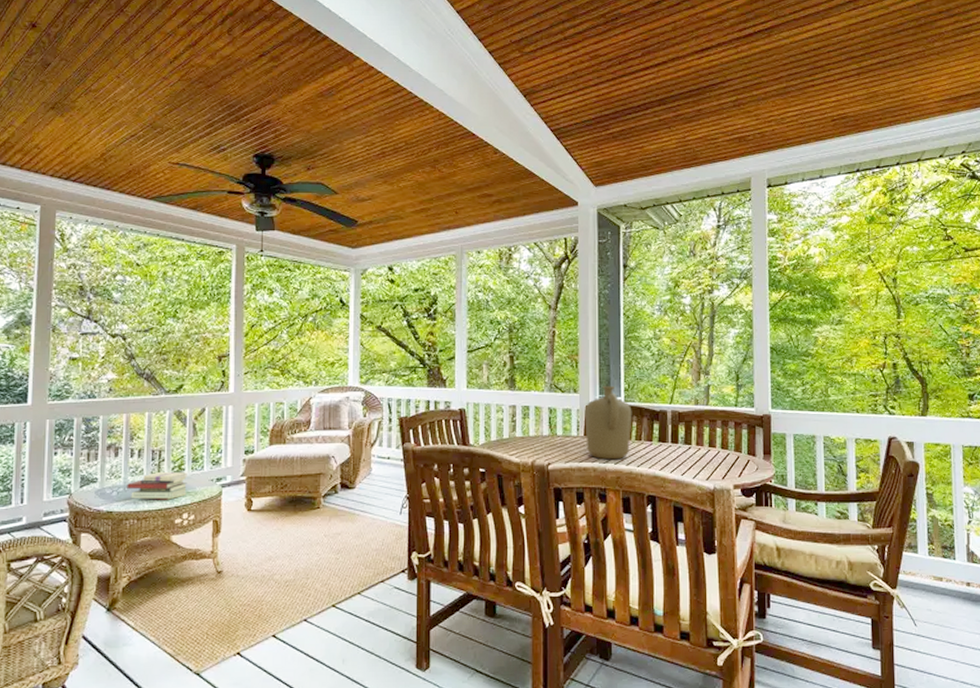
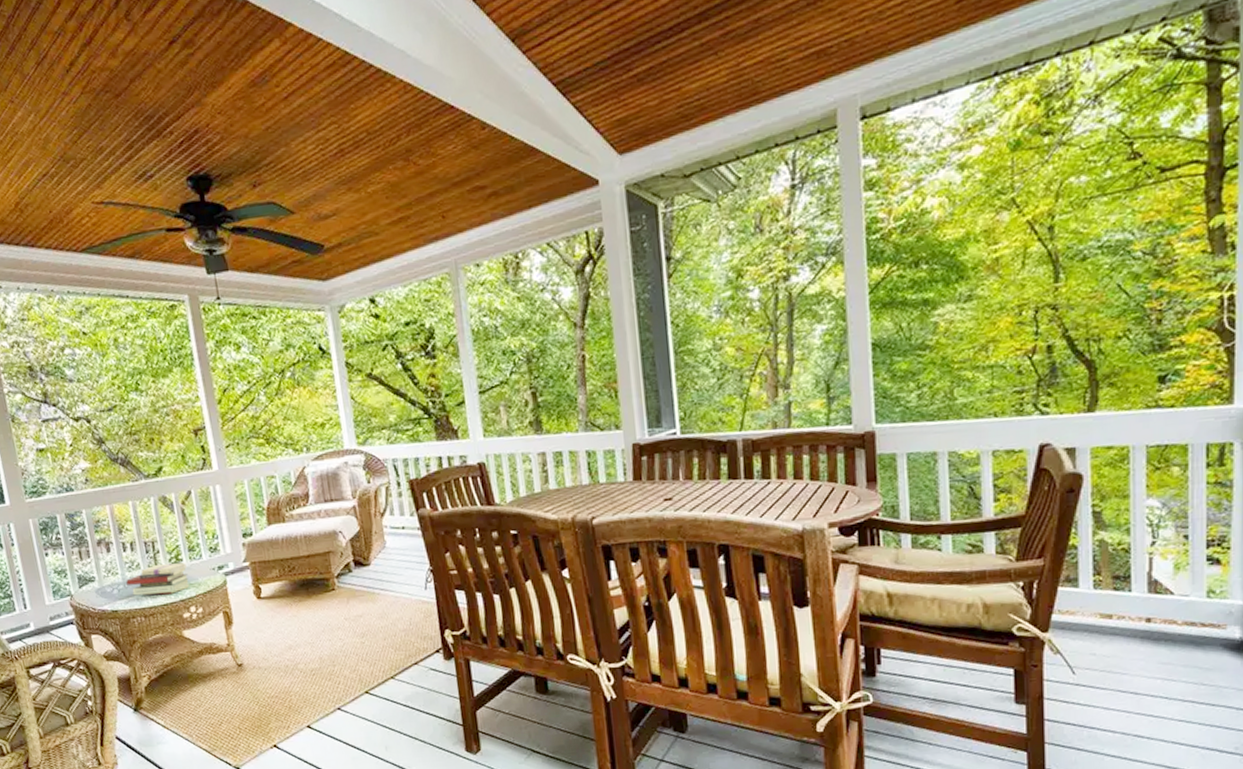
water jug: present [585,385,632,460] -> none [631,415,692,507]

